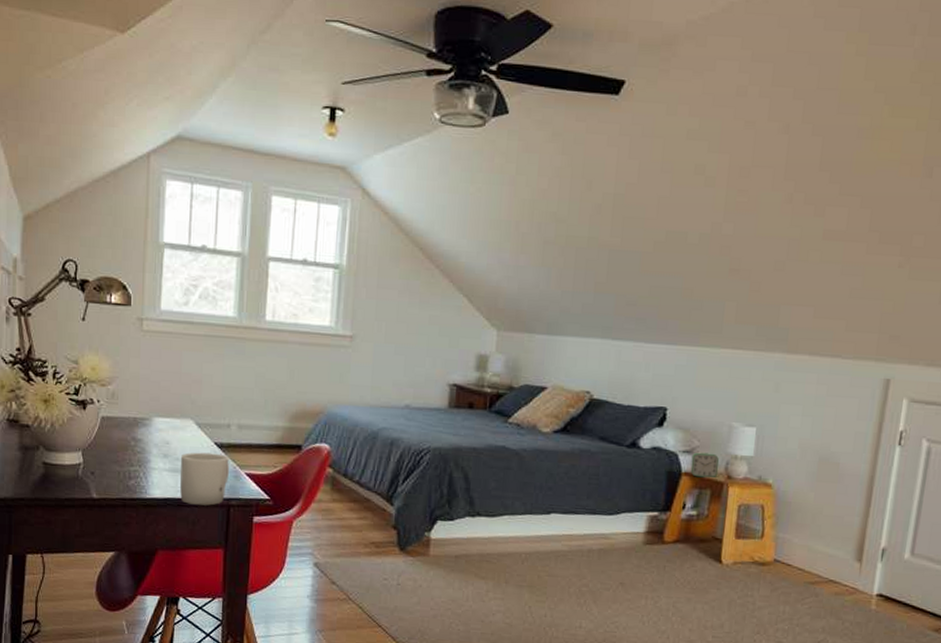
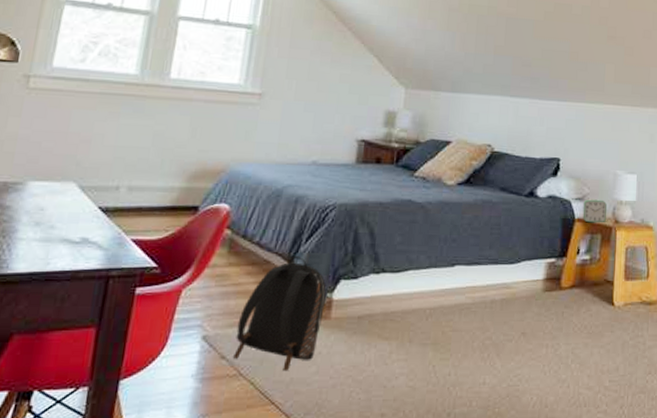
mug: present [179,452,229,506] -> none [49,218,114,278]
backpack: none [341,495,424,600] -> present [232,255,327,372]

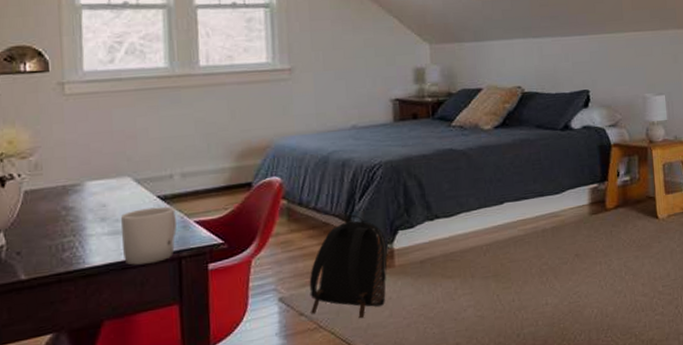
mug: none [49,218,114,278] -> present [120,206,177,265]
alarm clock: present [582,199,607,223] -> none [617,123,642,147]

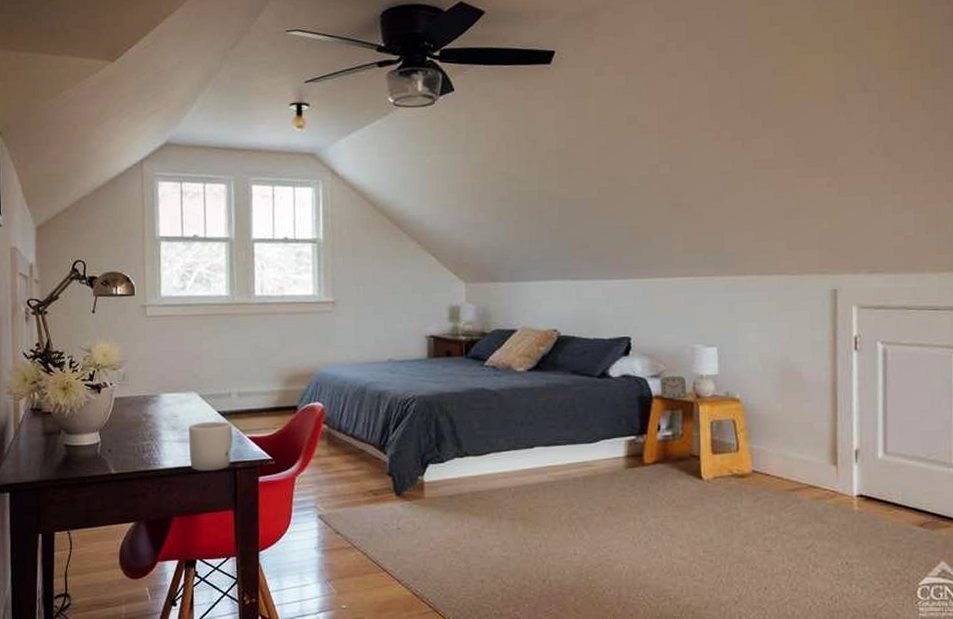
backpack: present [309,214,388,319] -> none [345,444,418,544]
alarm clock: none [617,123,642,147] -> present [660,375,687,399]

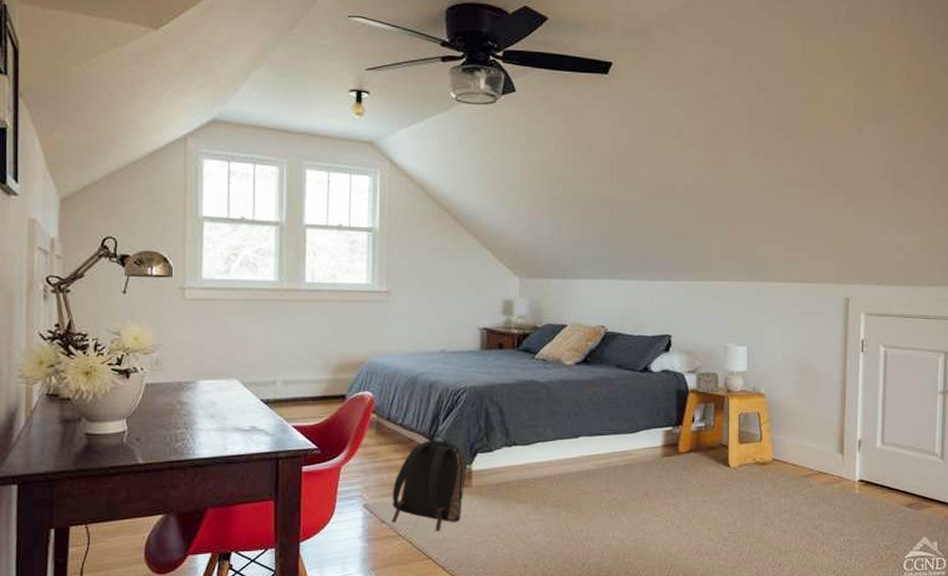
mug: present [188,421,233,471] -> none [227,409,276,461]
backpack: none [345,444,418,544] -> present [391,434,465,532]

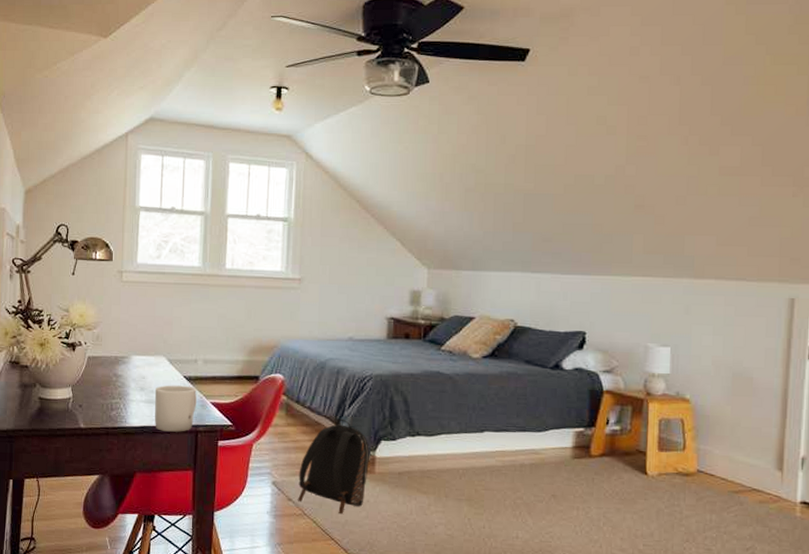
mug: none [227,409,276,461] -> present [154,385,197,432]
alarm clock: present [696,371,719,393] -> none [611,371,638,395]

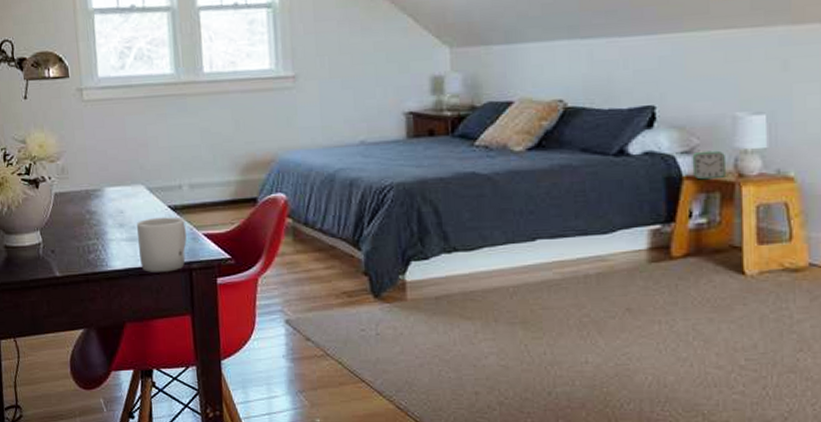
backpack: present [297,419,369,515] -> none [315,239,399,352]
alarm clock: none [611,371,638,395] -> present [692,150,727,180]

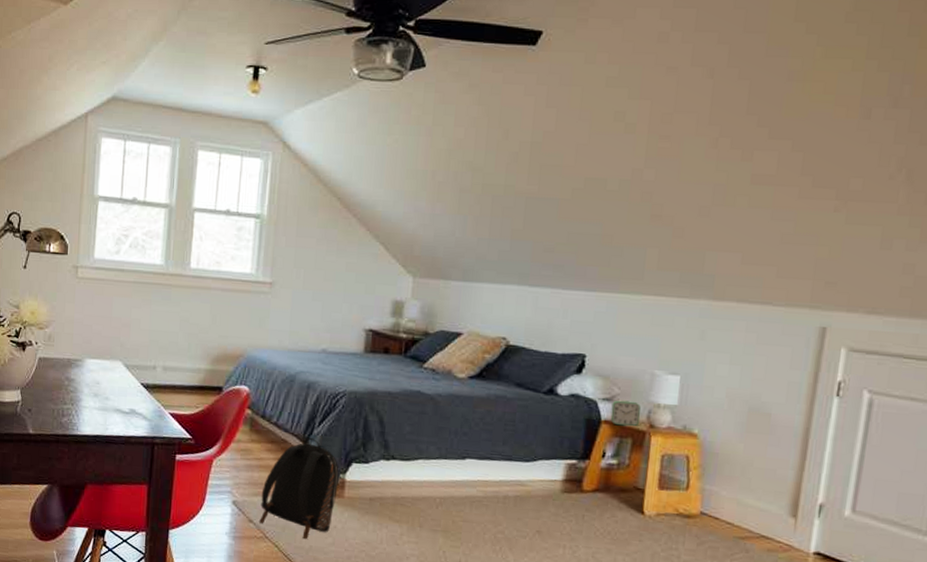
mug: present [136,217,187,272] -> none [108,392,154,443]
backpack: none [315,239,399,352] -> present [258,437,339,540]

